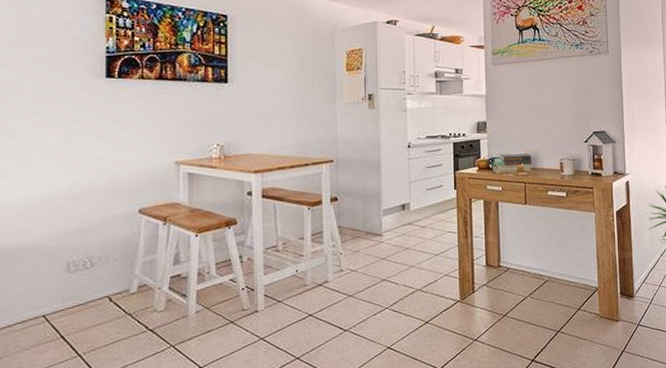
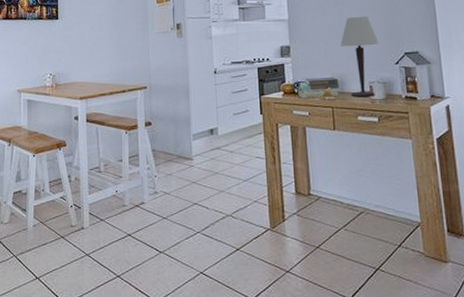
table lamp: none [535,95,571,173] -> present [340,16,379,98]

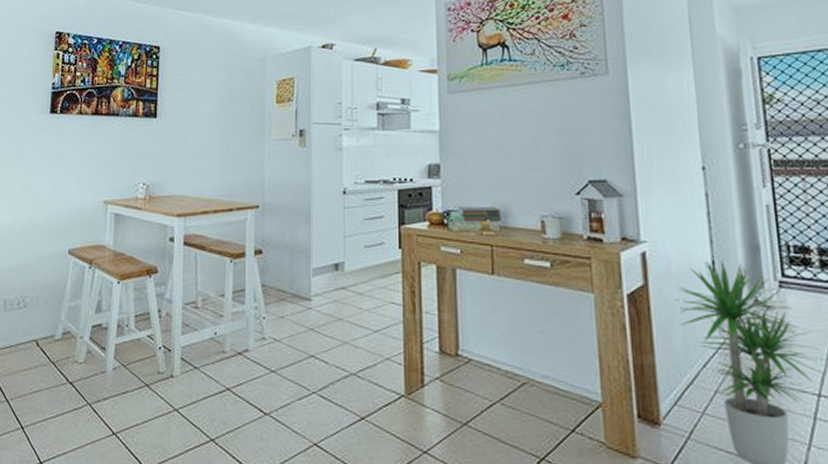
table lamp: present [340,16,379,98] -> none [505,131,556,235]

